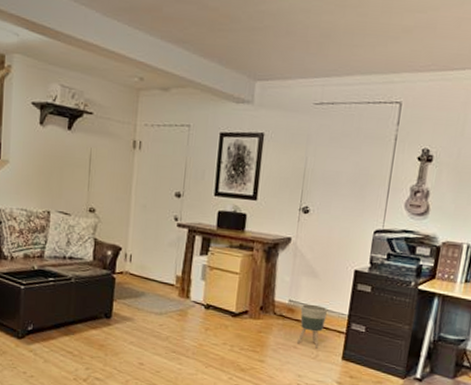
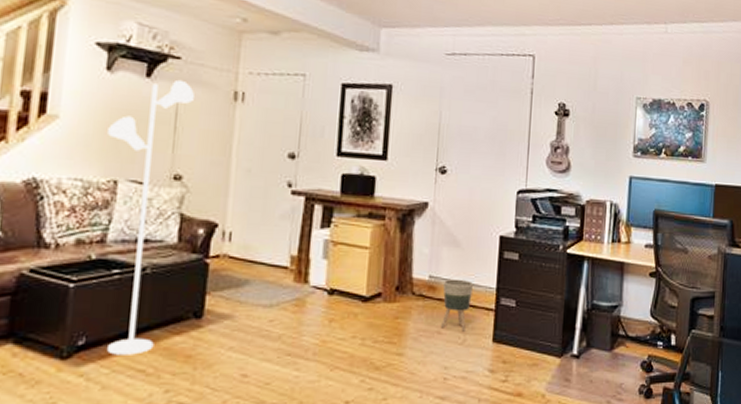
floor lamp: none [42,131,103,341] -> present [107,79,194,355]

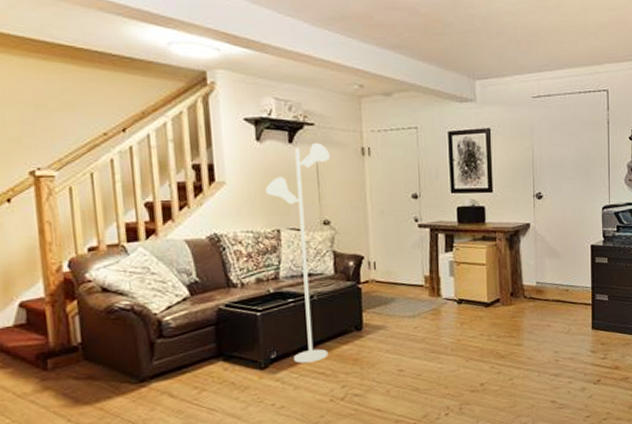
planter: present [441,278,474,332] -> none [548,282,573,323]

